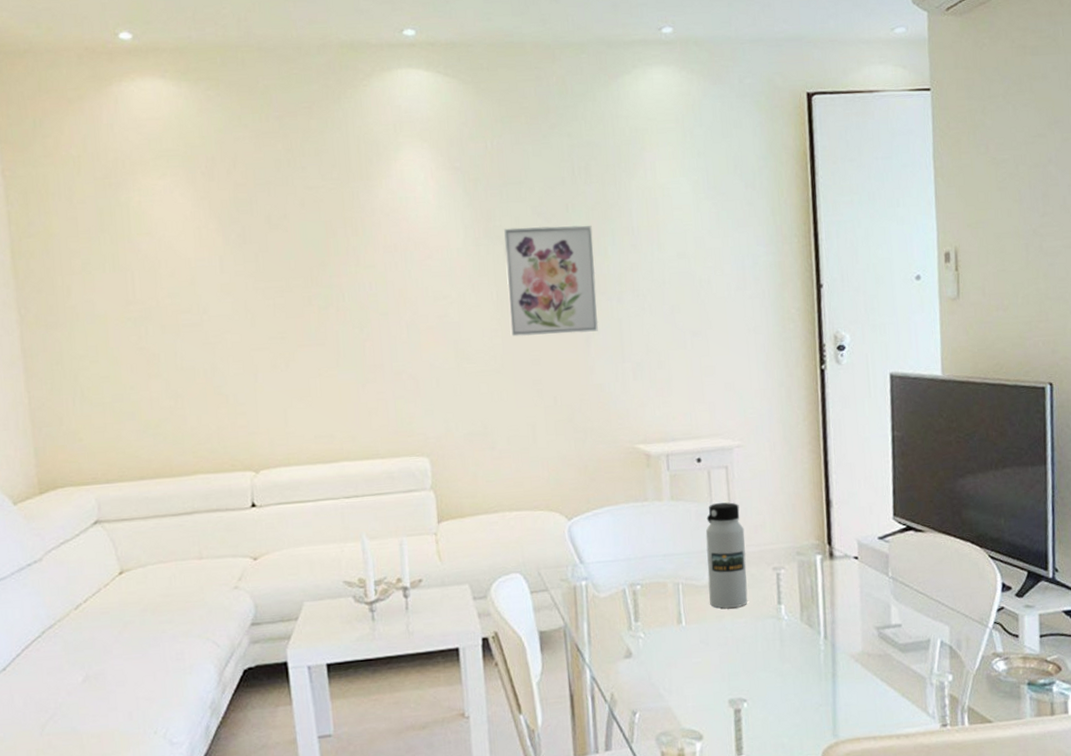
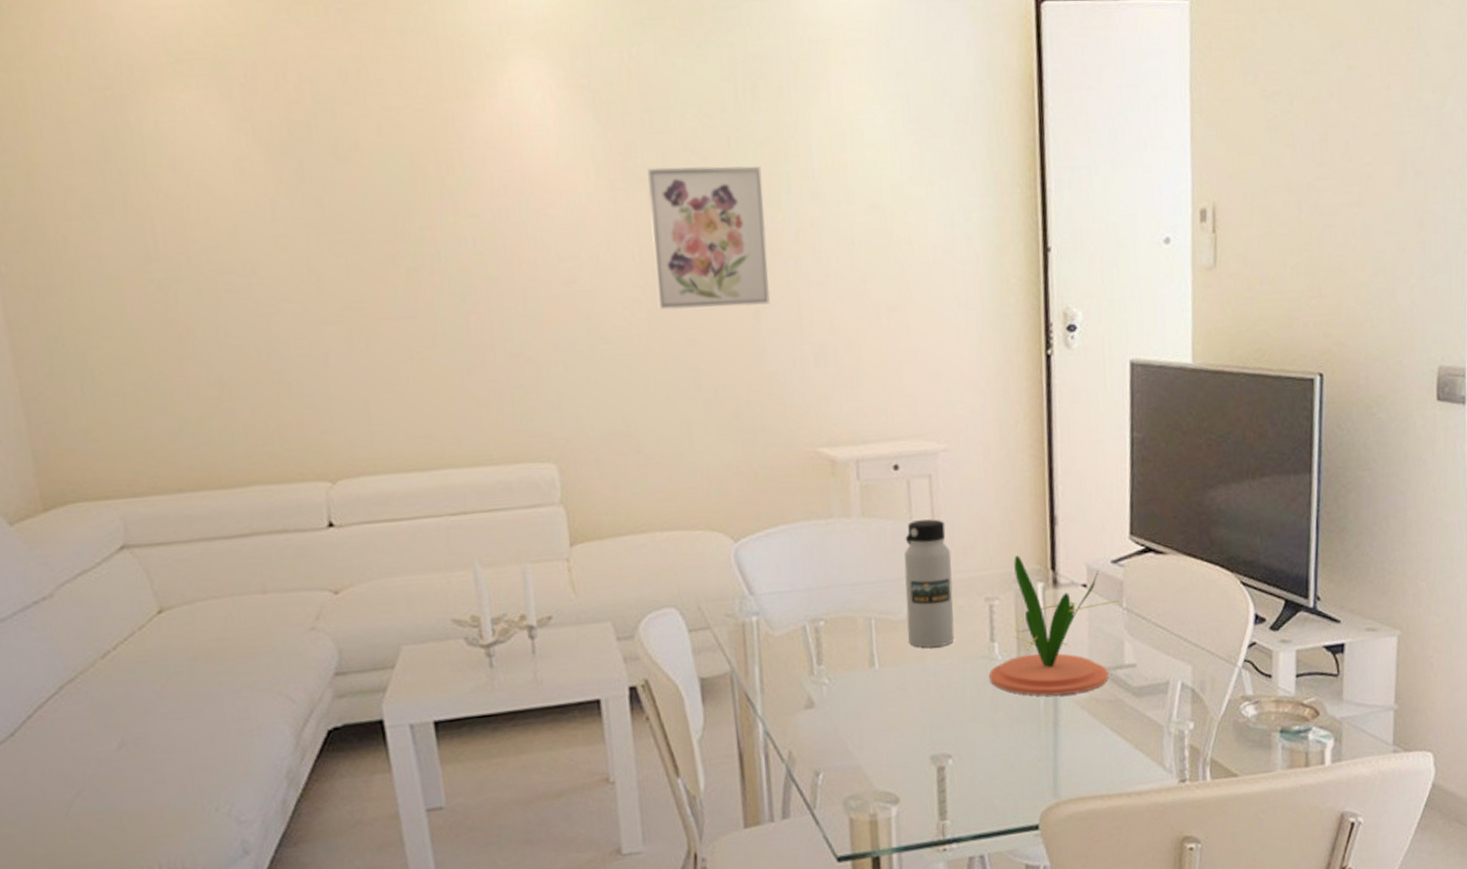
plant: none [777,532,886,650] -> present [989,555,1120,696]

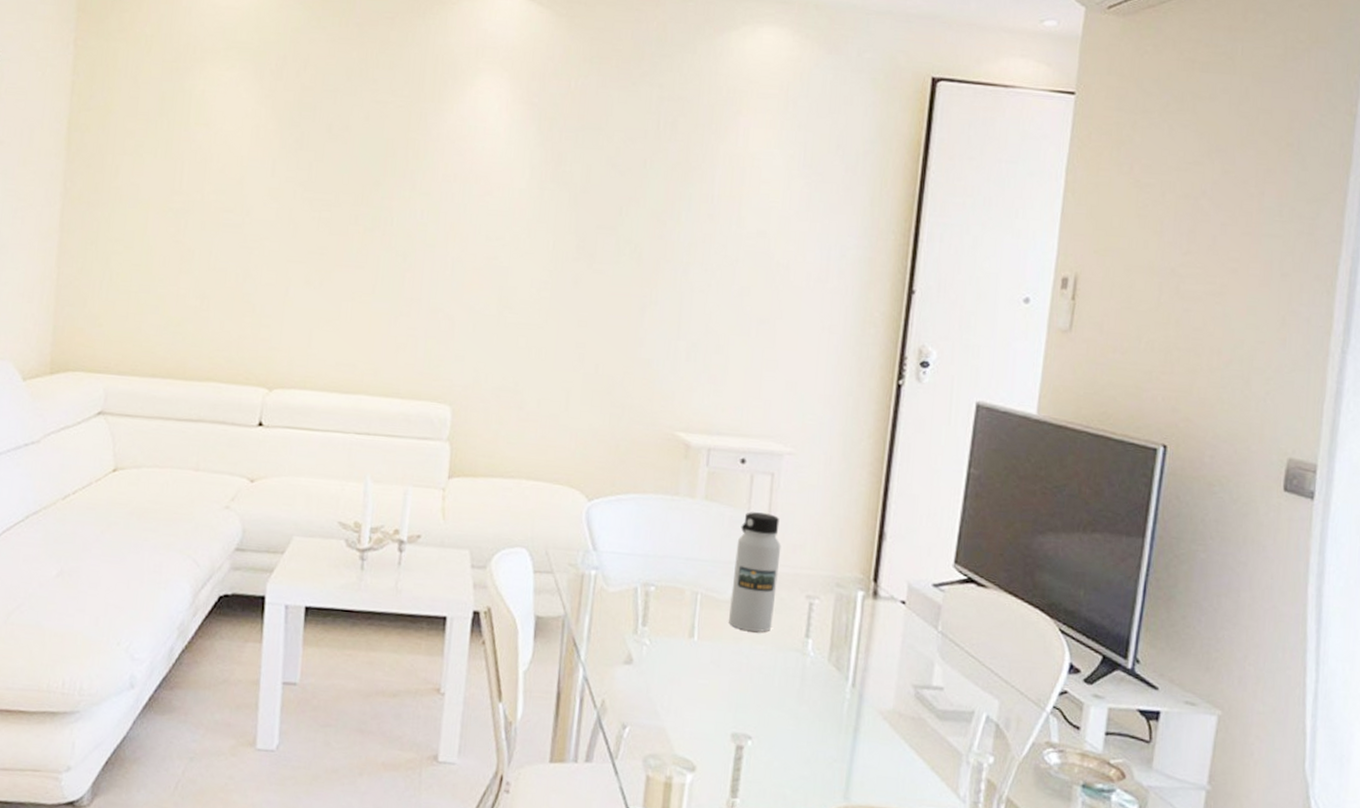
wall art: present [647,165,771,310] -> none [560,175,669,301]
plant: present [989,555,1120,696] -> none [799,561,936,704]

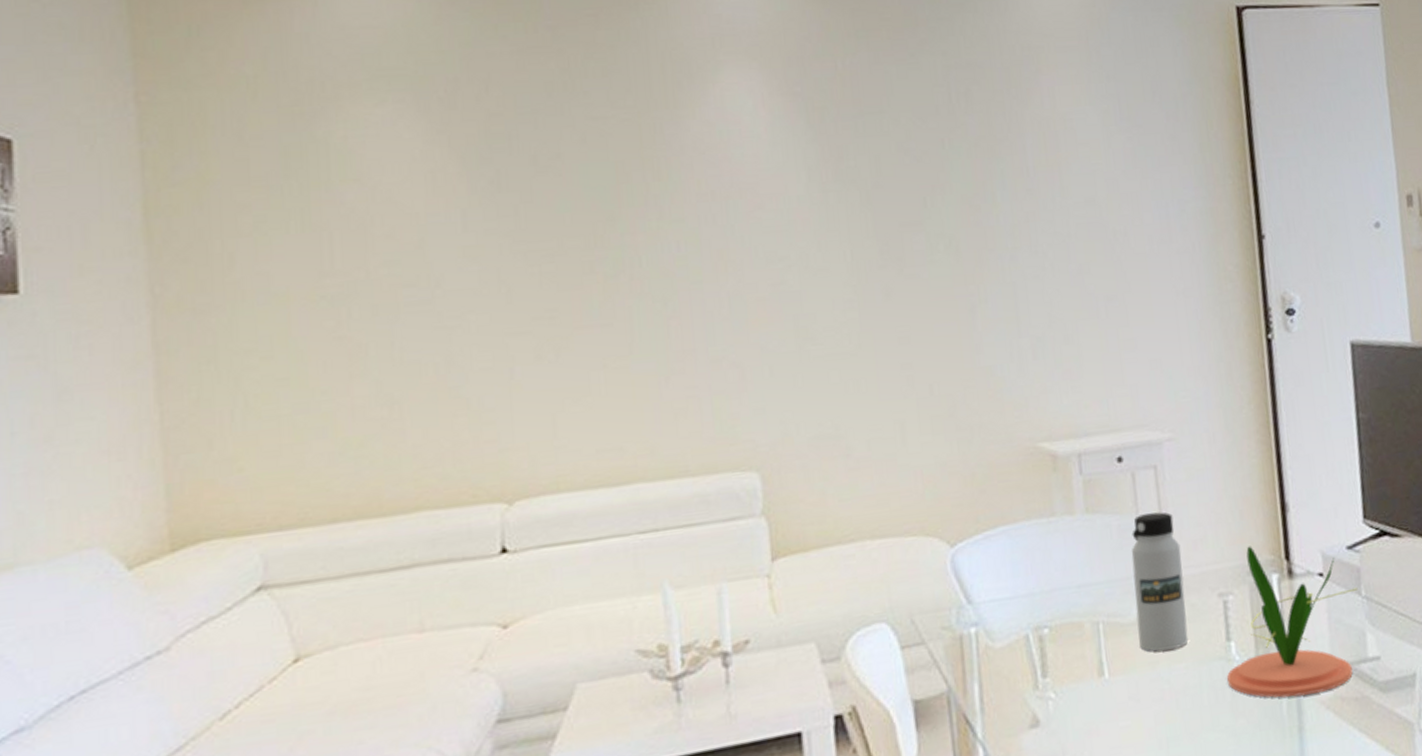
plant: none [799,561,936,704] -> present [1227,546,1358,698]

